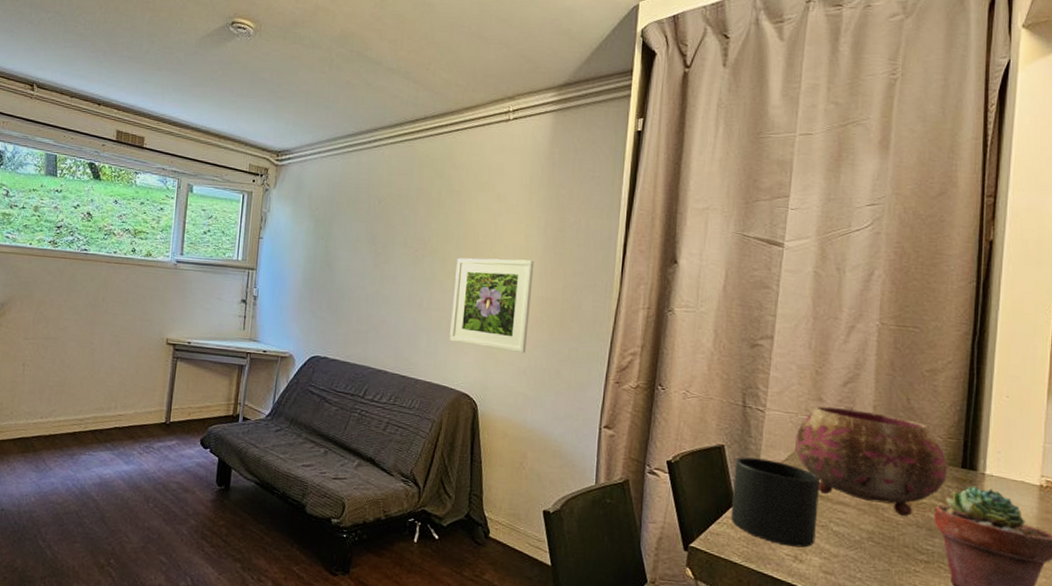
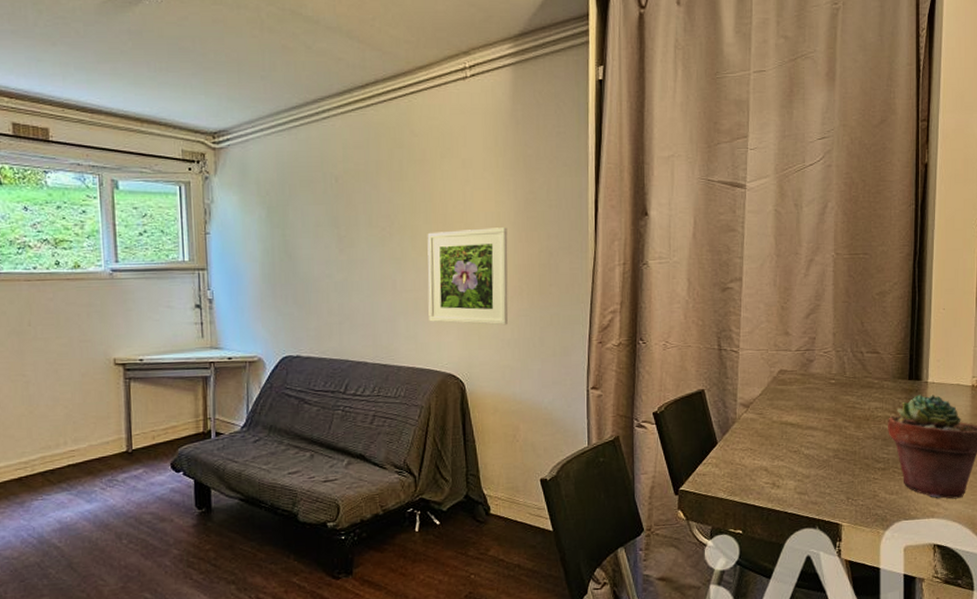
mug: present [730,457,820,548] -> none [714,397,790,475]
bowl: present [795,406,947,516] -> none [767,338,897,431]

